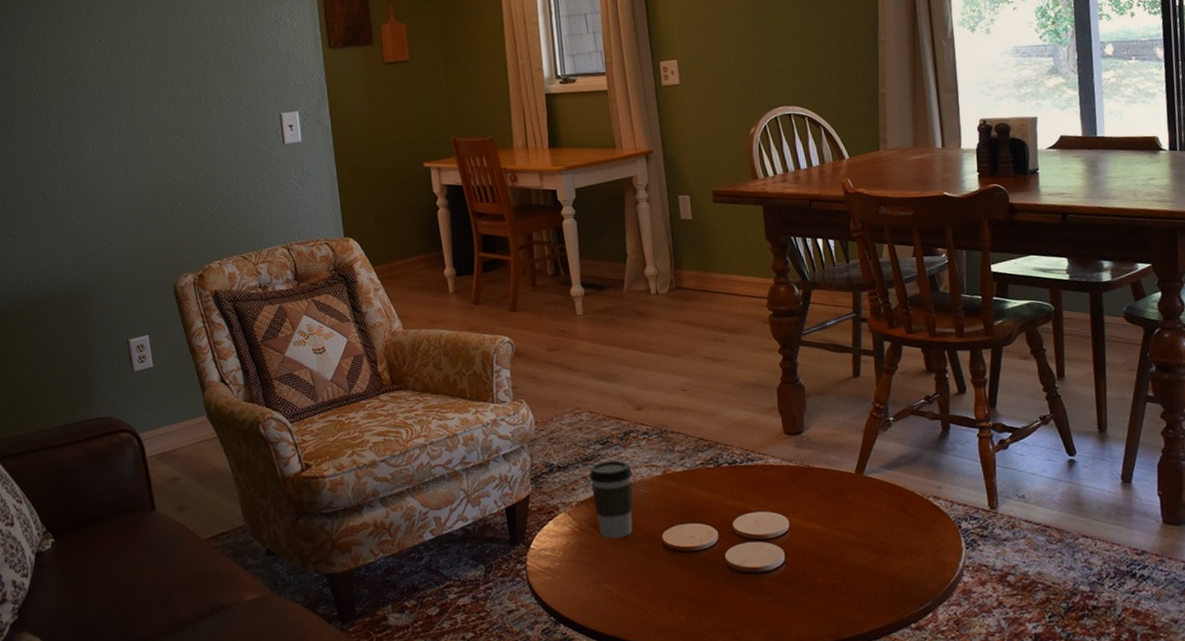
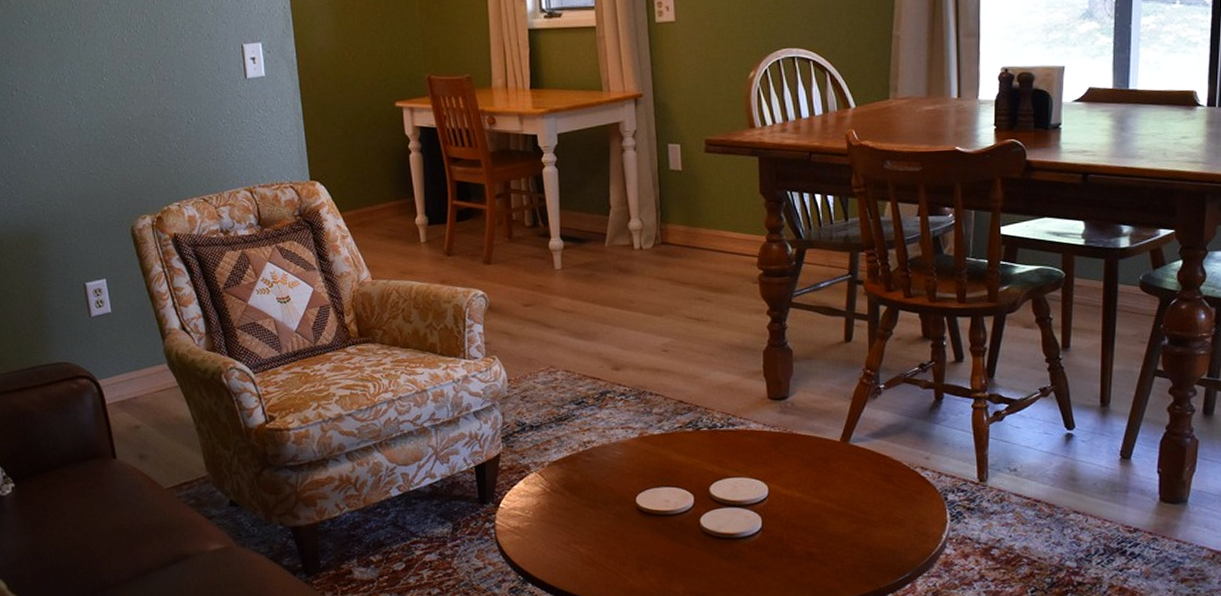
coffee cup: present [589,460,633,539] -> none [563,421,608,500]

